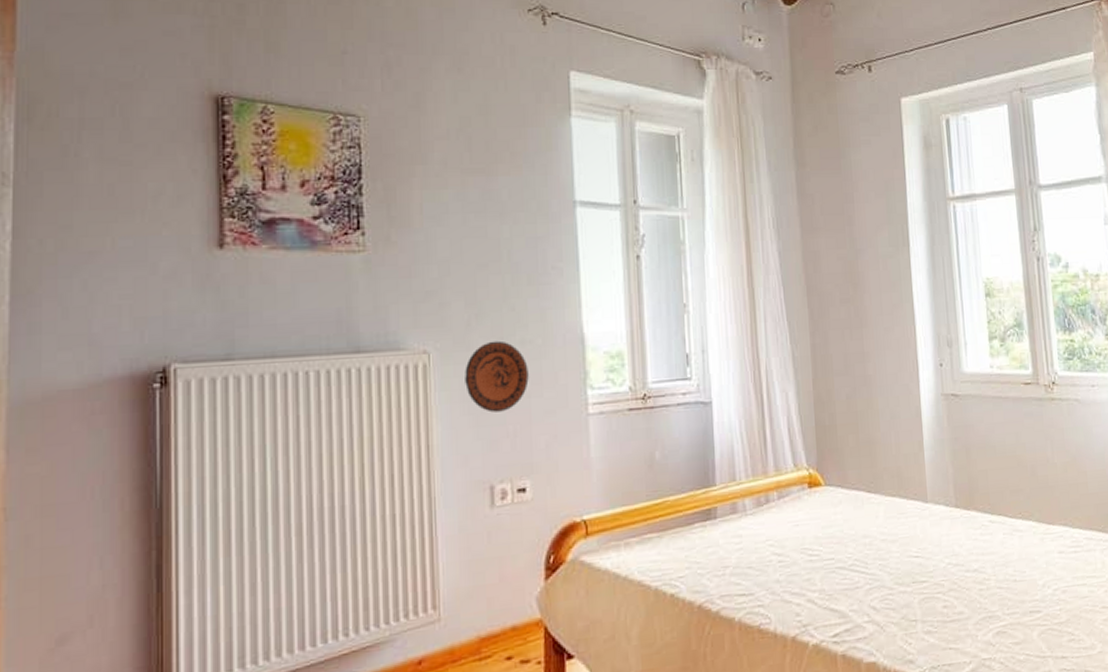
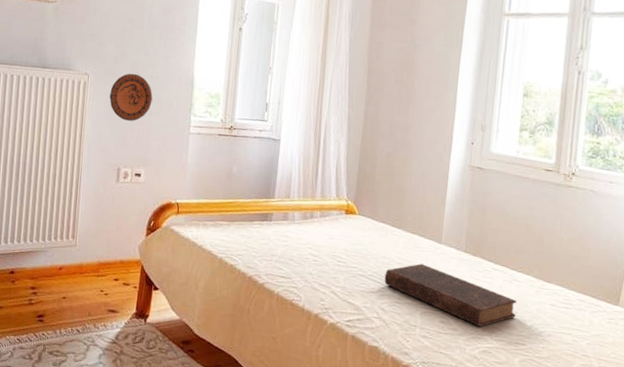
book: none [869,534,1025,602] -> present [384,263,517,327]

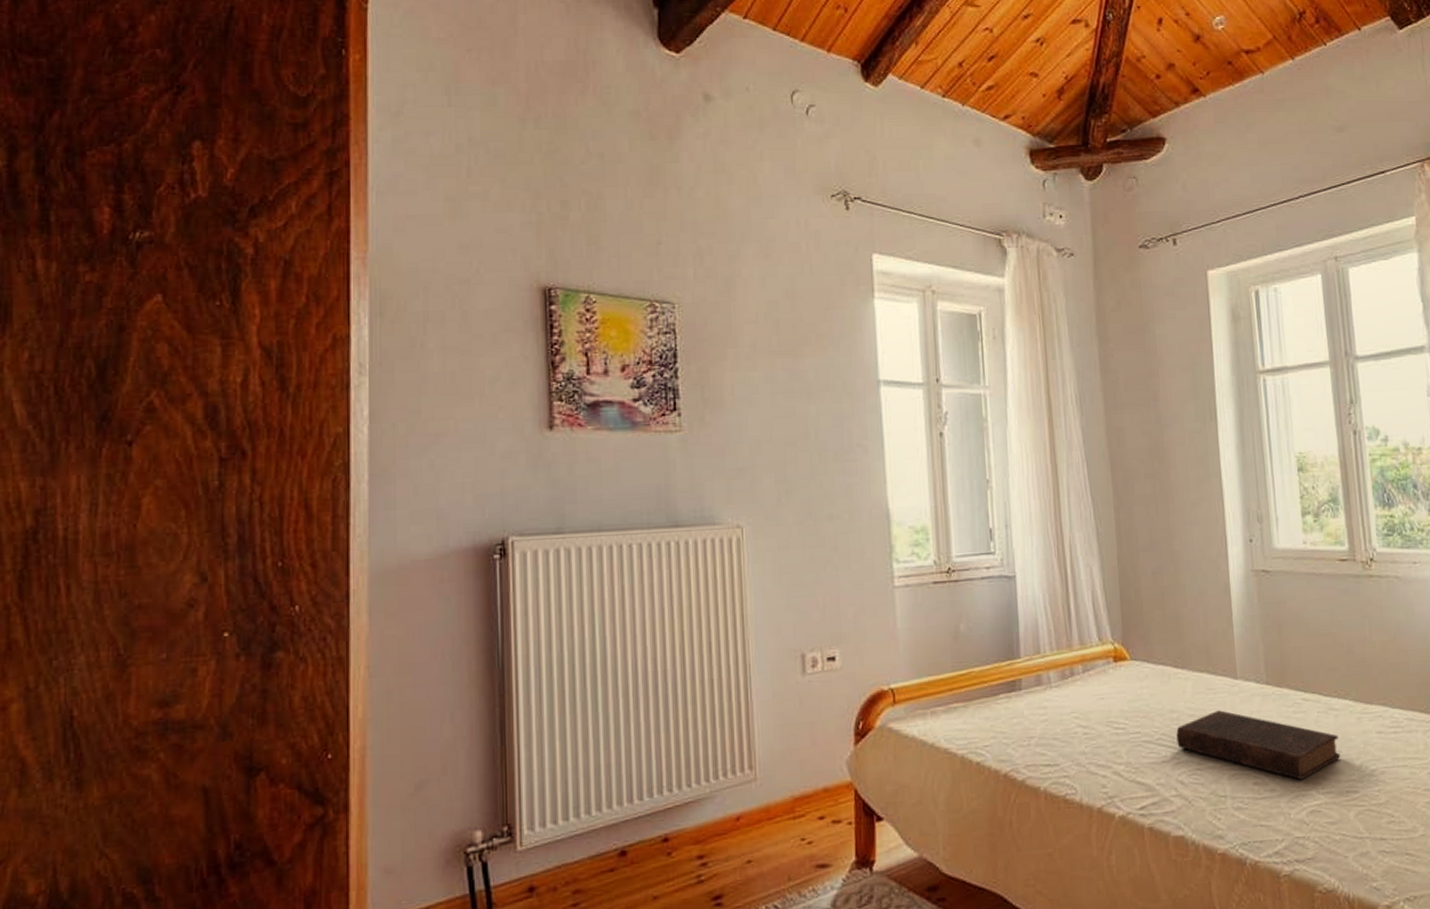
decorative plate: present [109,73,153,121] -> none [776,515,837,584]

